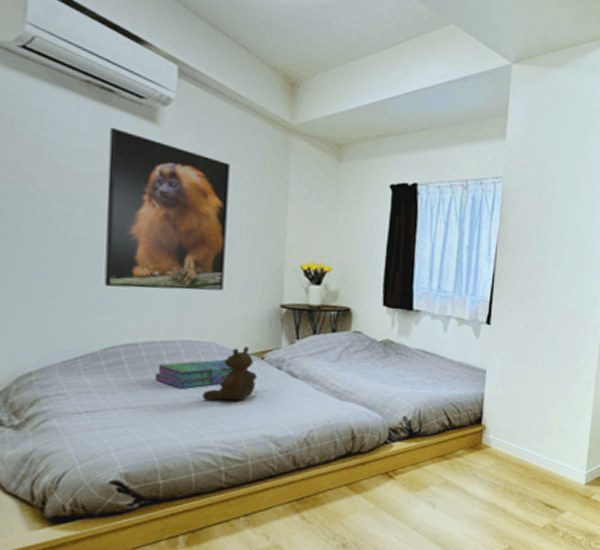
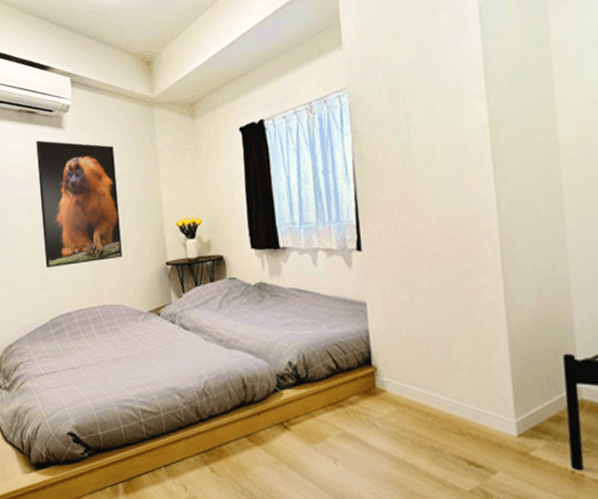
stack of books: present [155,359,232,389] -> none [85,319,138,349]
teddy bear: present [202,346,257,401] -> none [119,304,157,358]

